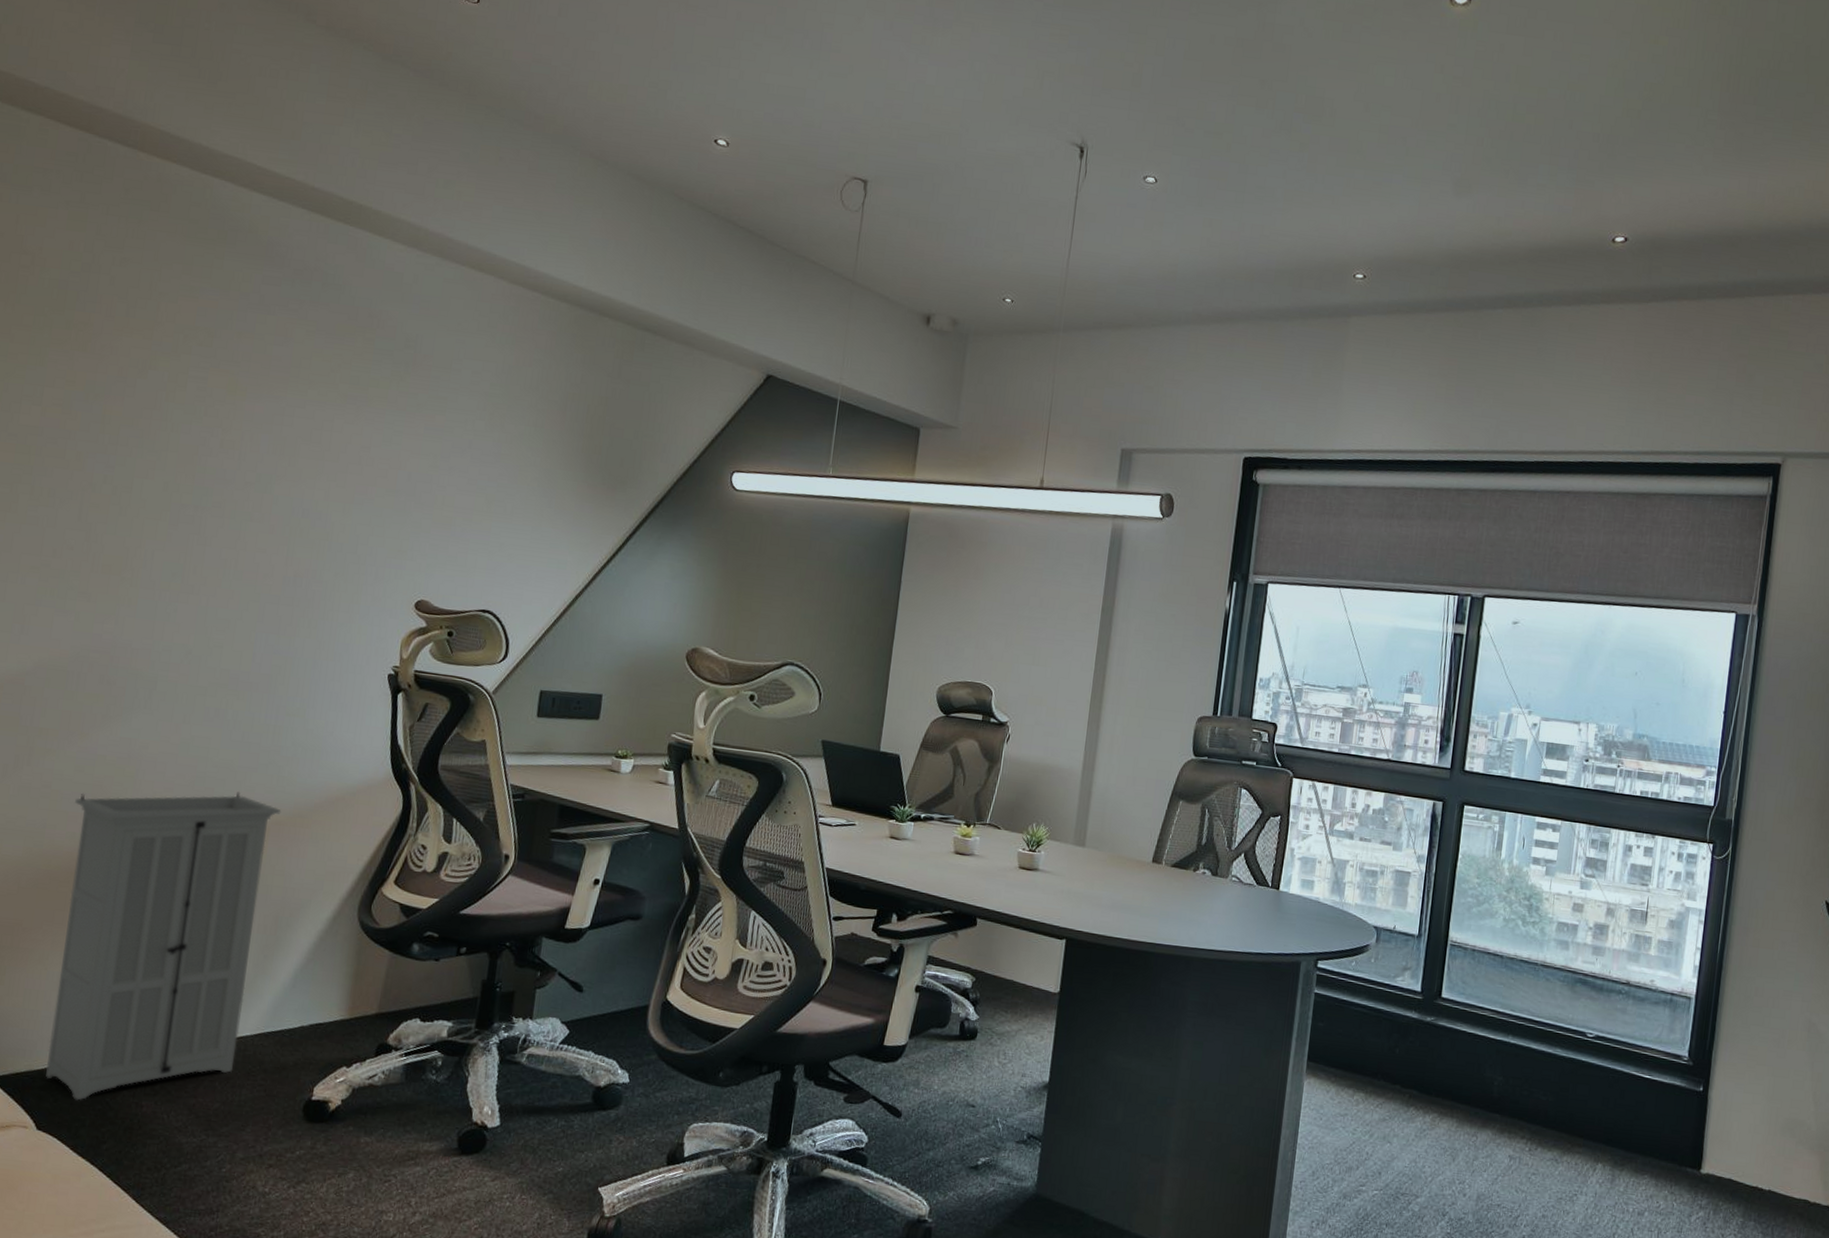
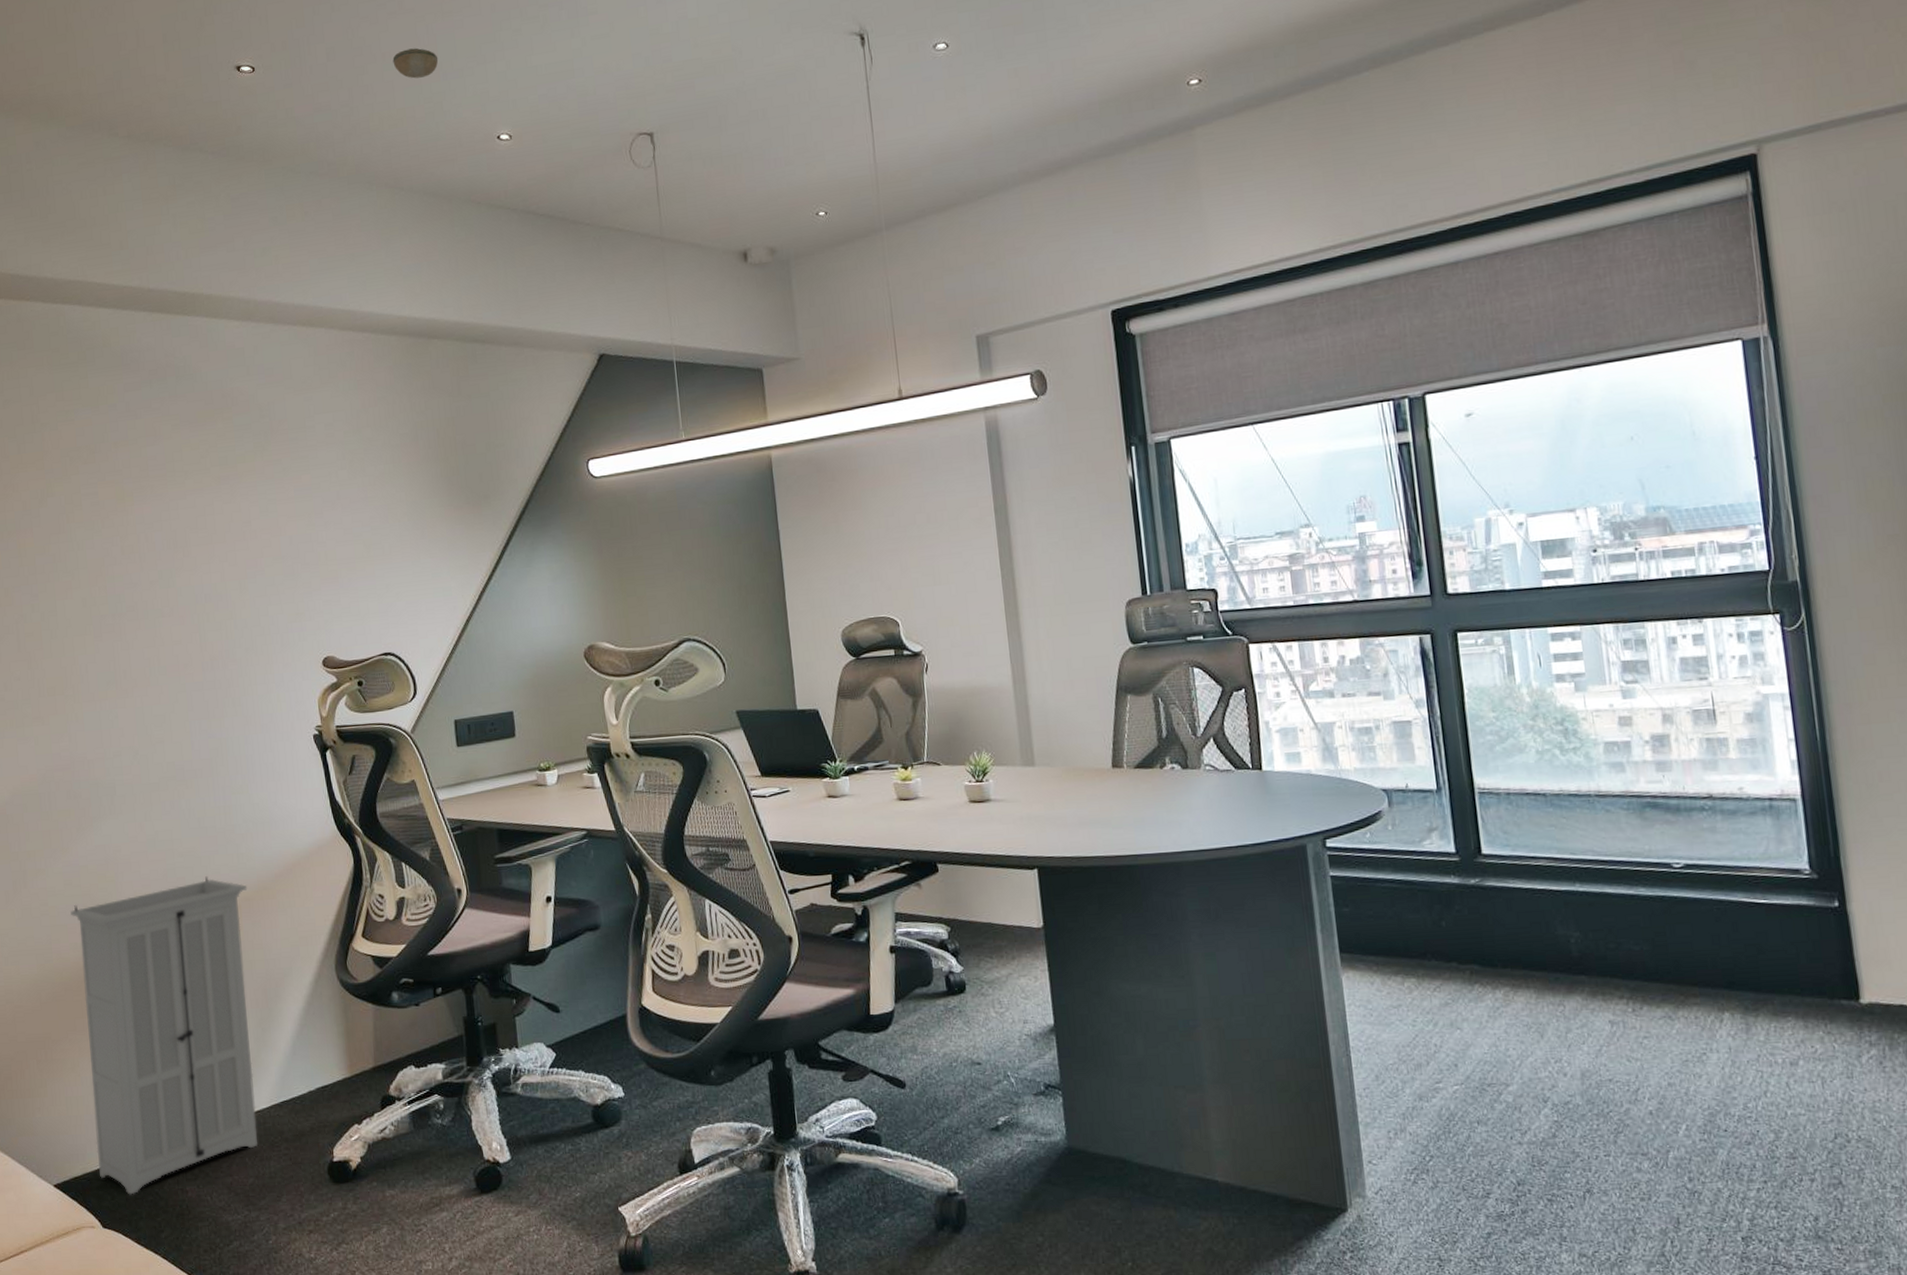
smoke detector: none [625,28,673,62] -> present [392,48,439,79]

